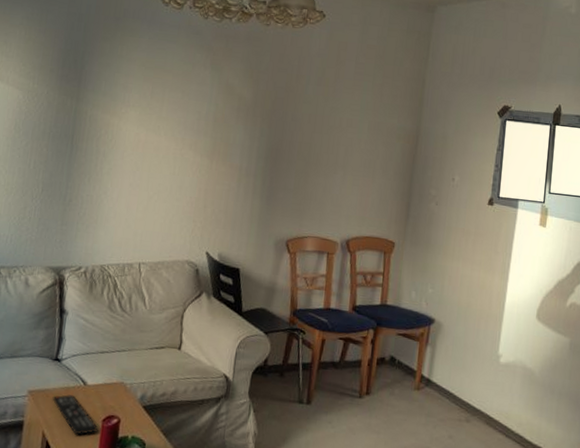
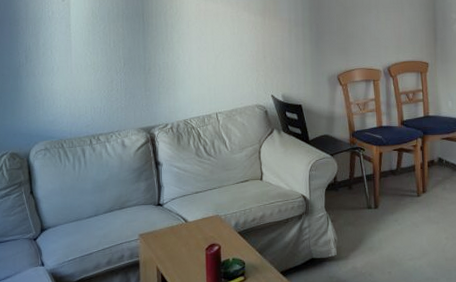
remote control: present [52,394,99,435] -> none [160,232,203,265]

